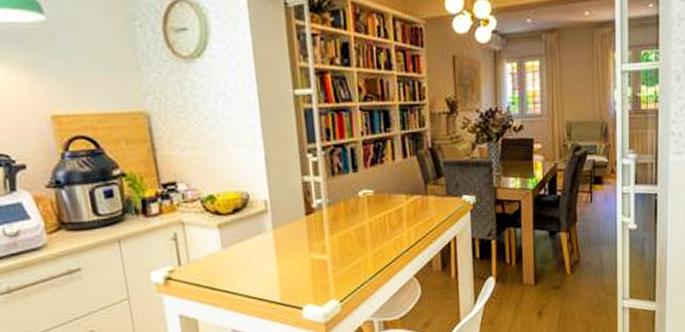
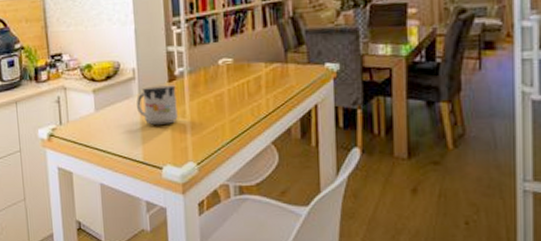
mug: none [270,218,317,262] -> present [136,85,178,125]

